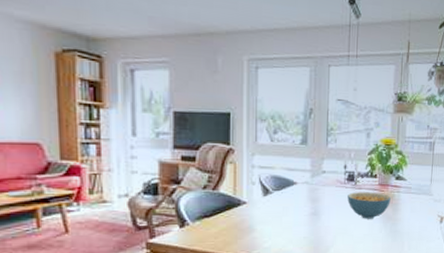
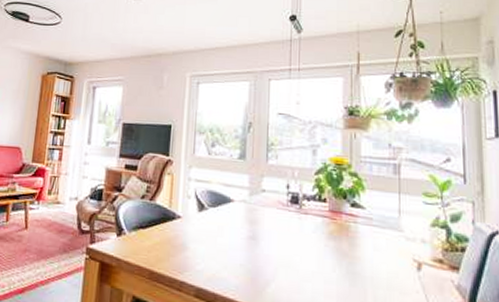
cereal bowl: present [347,192,391,219] -> none [291,217,345,253]

